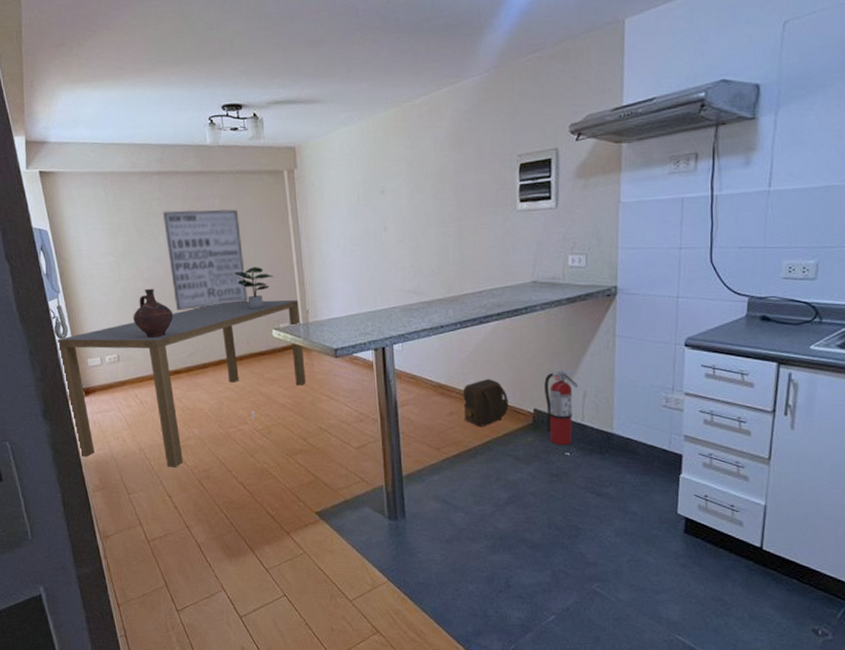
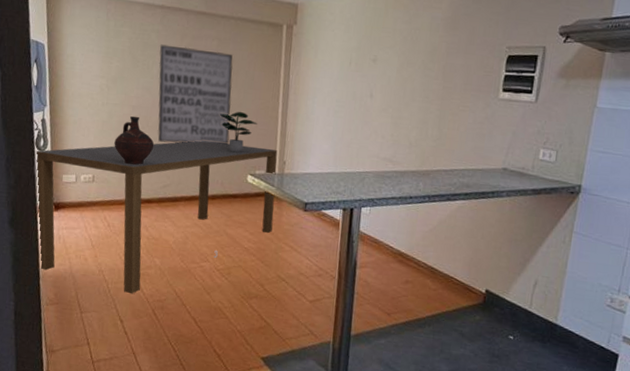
backpack: present [463,379,508,427] -> none [419,254,463,300]
fire extinguisher: present [544,367,579,445] -> none [494,253,532,329]

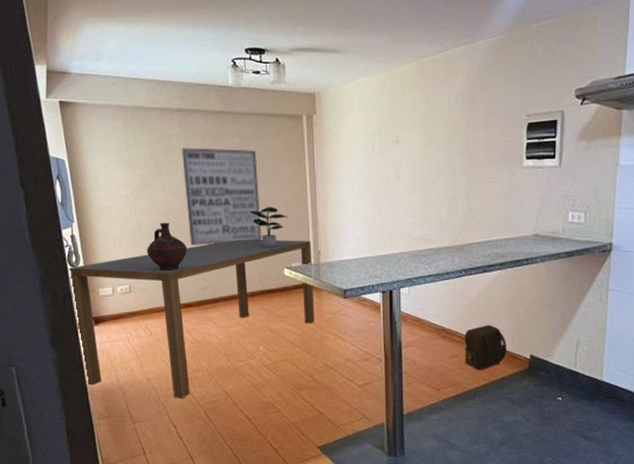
backpack: none [419,254,463,300] -> present [464,325,507,370]

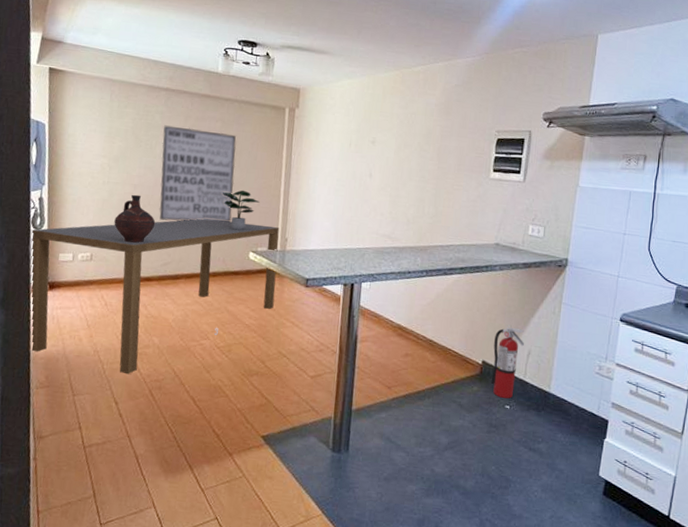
backpack: present [464,325,507,370] -> none [418,326,460,372]
fire extinguisher: none [540,316,573,390] -> present [490,324,525,399]

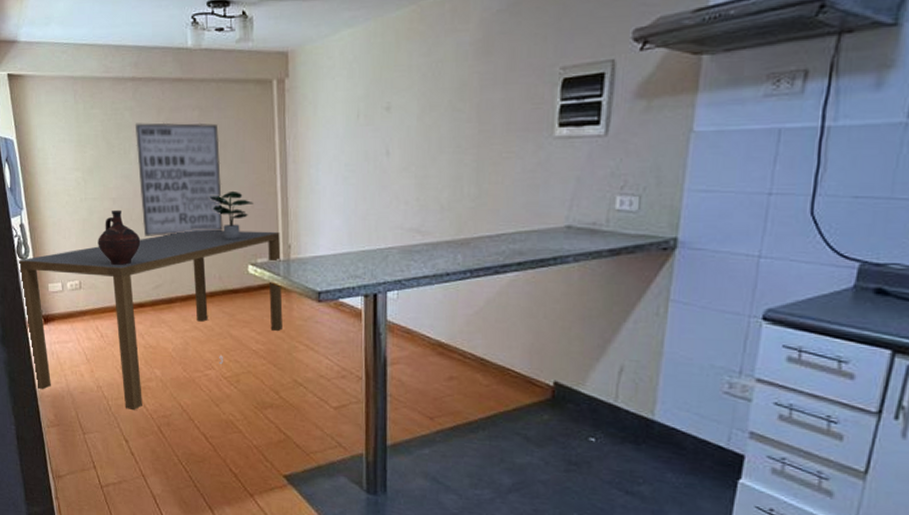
fire extinguisher: present [490,324,525,399] -> none [567,333,615,429]

